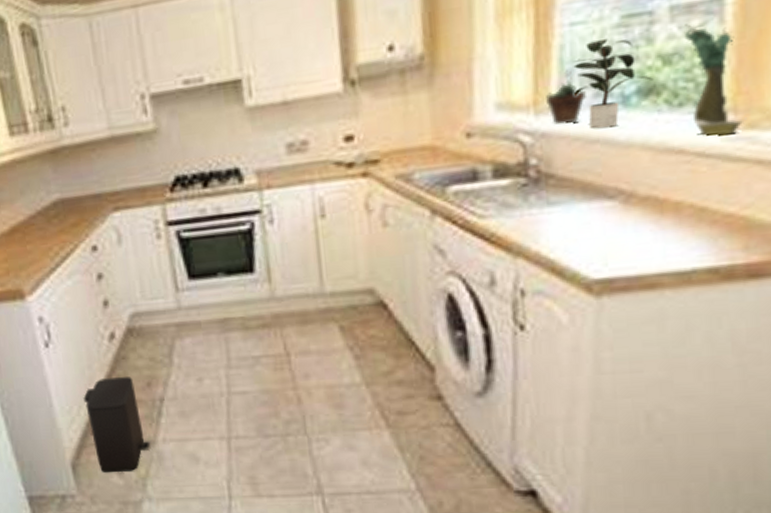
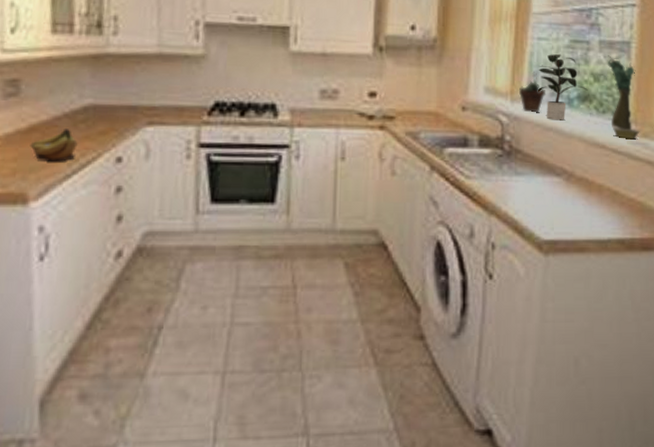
fruit: none [15,225,55,259] -> present [30,129,78,162]
pedal bin: present [83,377,152,473] -> none [71,299,140,412]

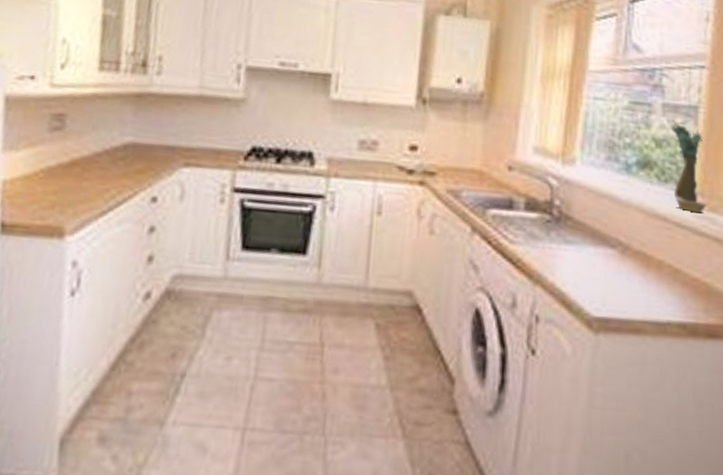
fruit: present [30,129,78,162] -> none [70,165,116,198]
succulent plant: present [519,72,545,113] -> none [572,133,601,178]
potted plant: present [537,53,588,121] -> none [591,115,649,188]

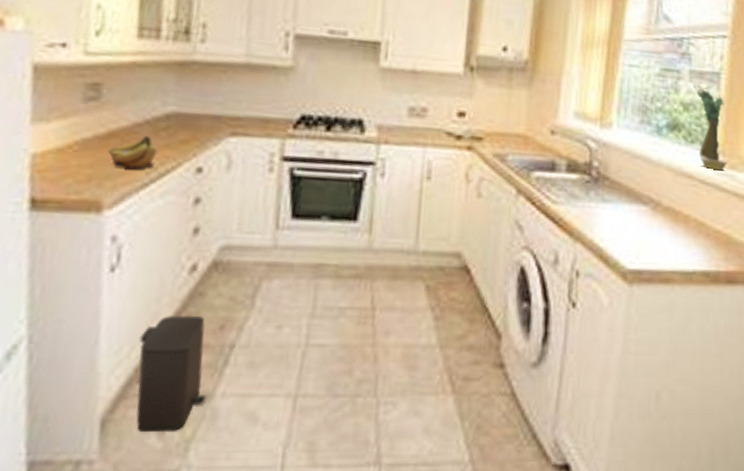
fruit: none [70,165,116,198] -> present [107,136,158,170]
pedal bin: none [92,340,160,456] -> present [136,314,209,433]

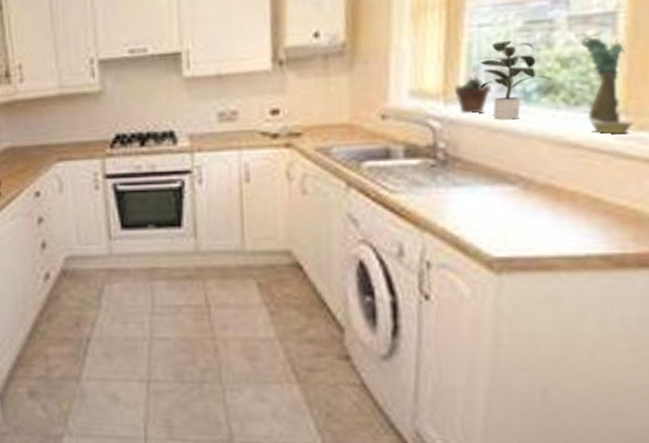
pedal bin: present [136,314,209,433] -> none [16,314,76,407]
succulent plant: none [609,98,635,140] -> present [455,66,491,114]
potted plant: none [627,81,677,149] -> present [479,40,553,120]

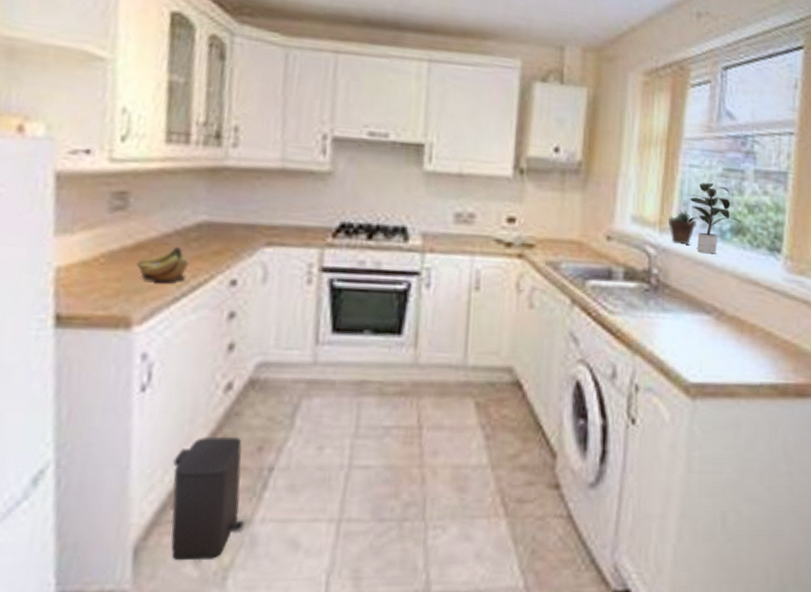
pedal bin: none [16,314,76,407] -> present [170,436,247,561]
vase: present [580,33,637,135] -> none [762,186,798,277]

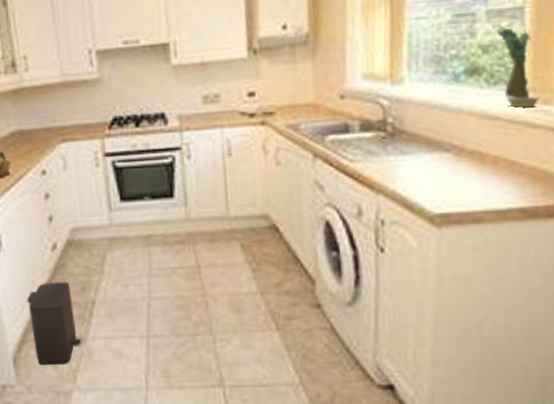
succulent plant: present [668,201,696,246] -> none [399,52,428,93]
potted plant: present [687,182,742,254] -> none [418,30,476,98]
vase: none [762,186,798,277] -> present [497,24,542,109]

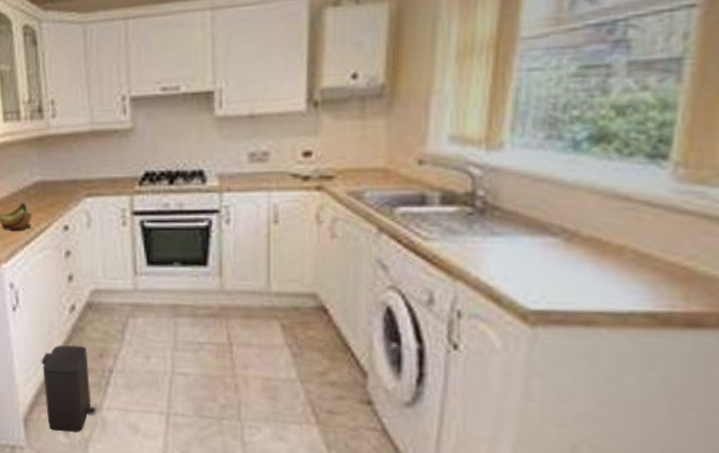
vase: present [497,24,542,109] -> none [639,79,697,188]

